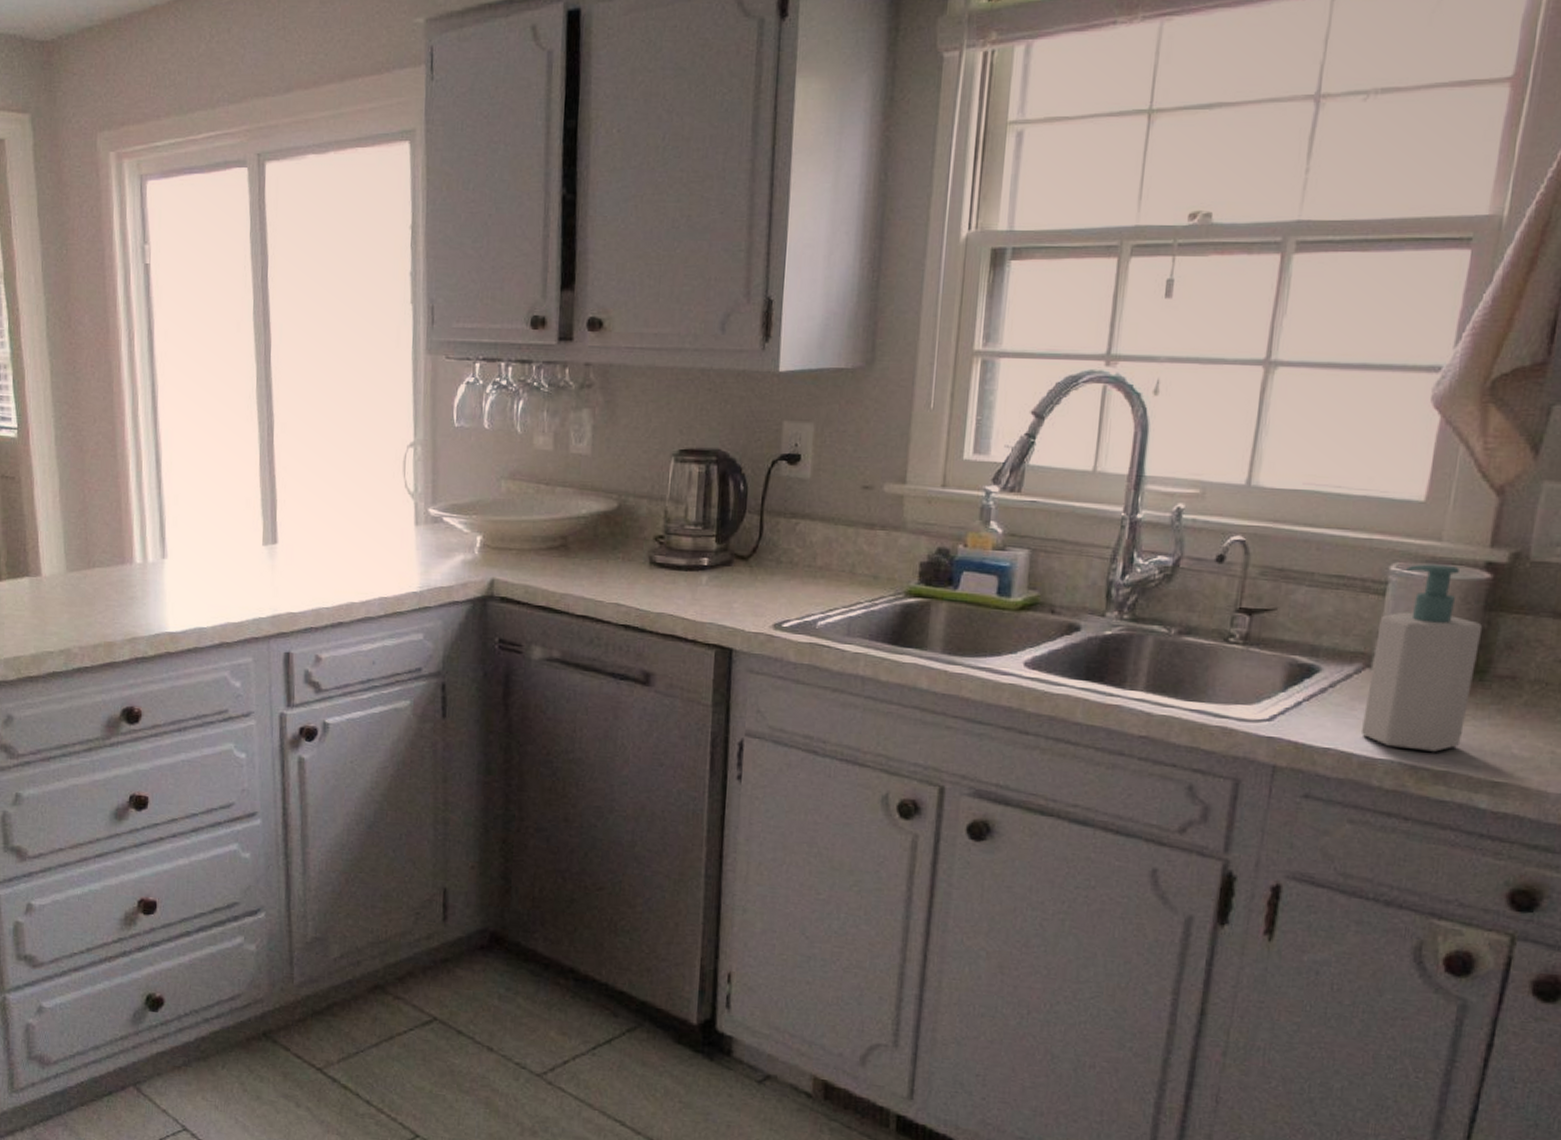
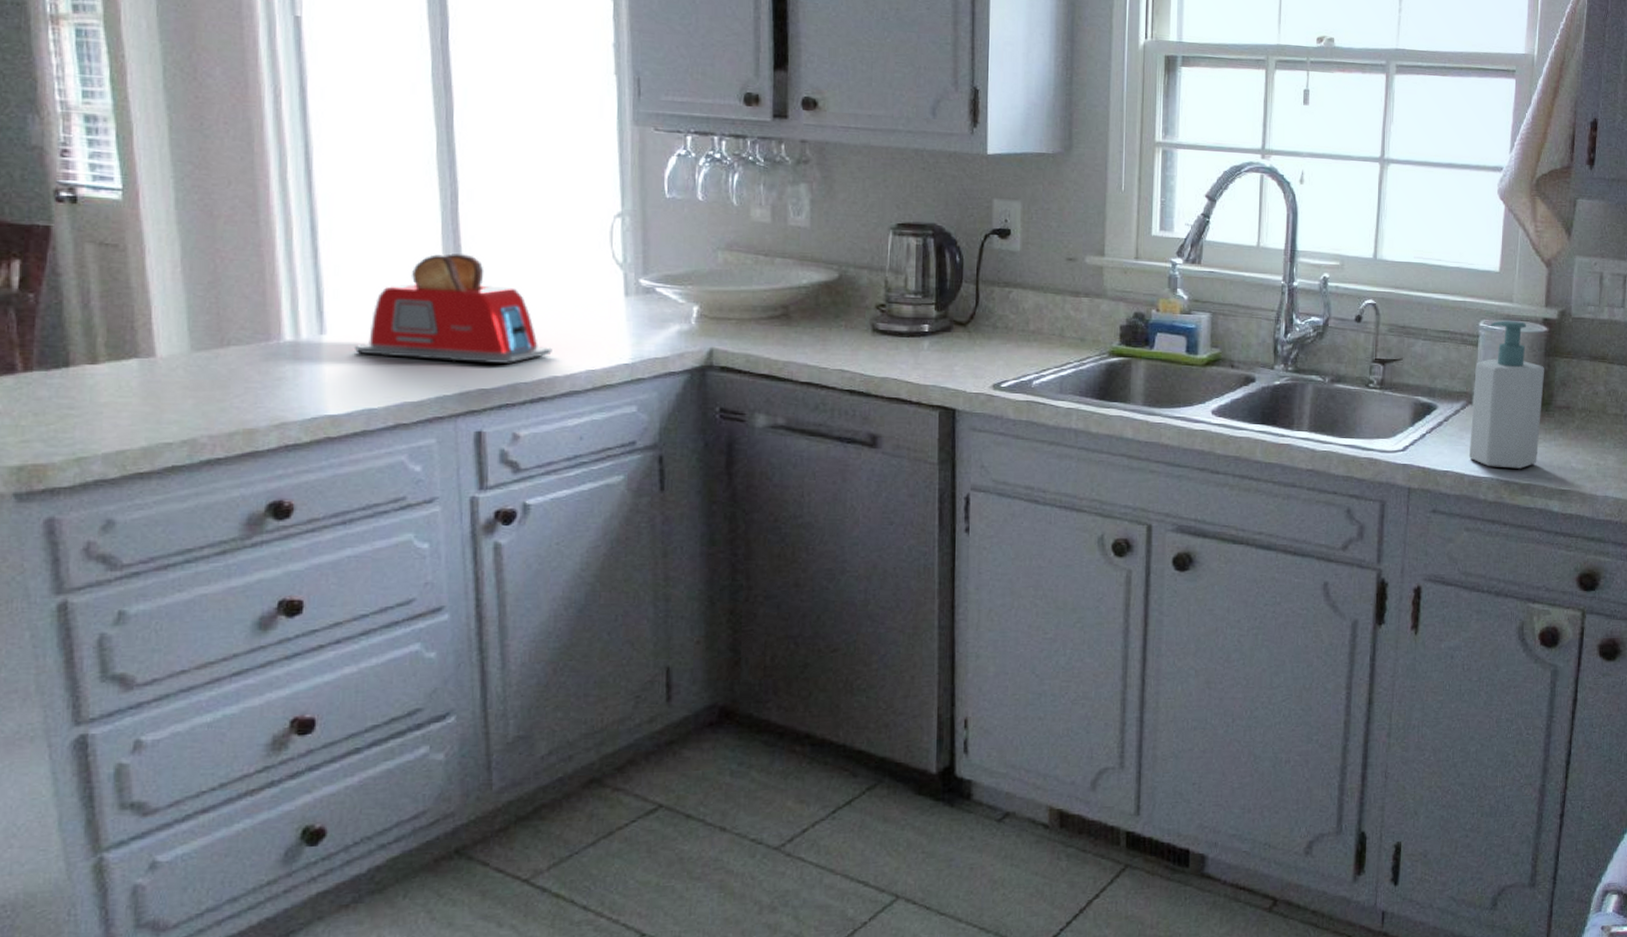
toaster: none [189,483,350,589] -> present [355,252,552,363]

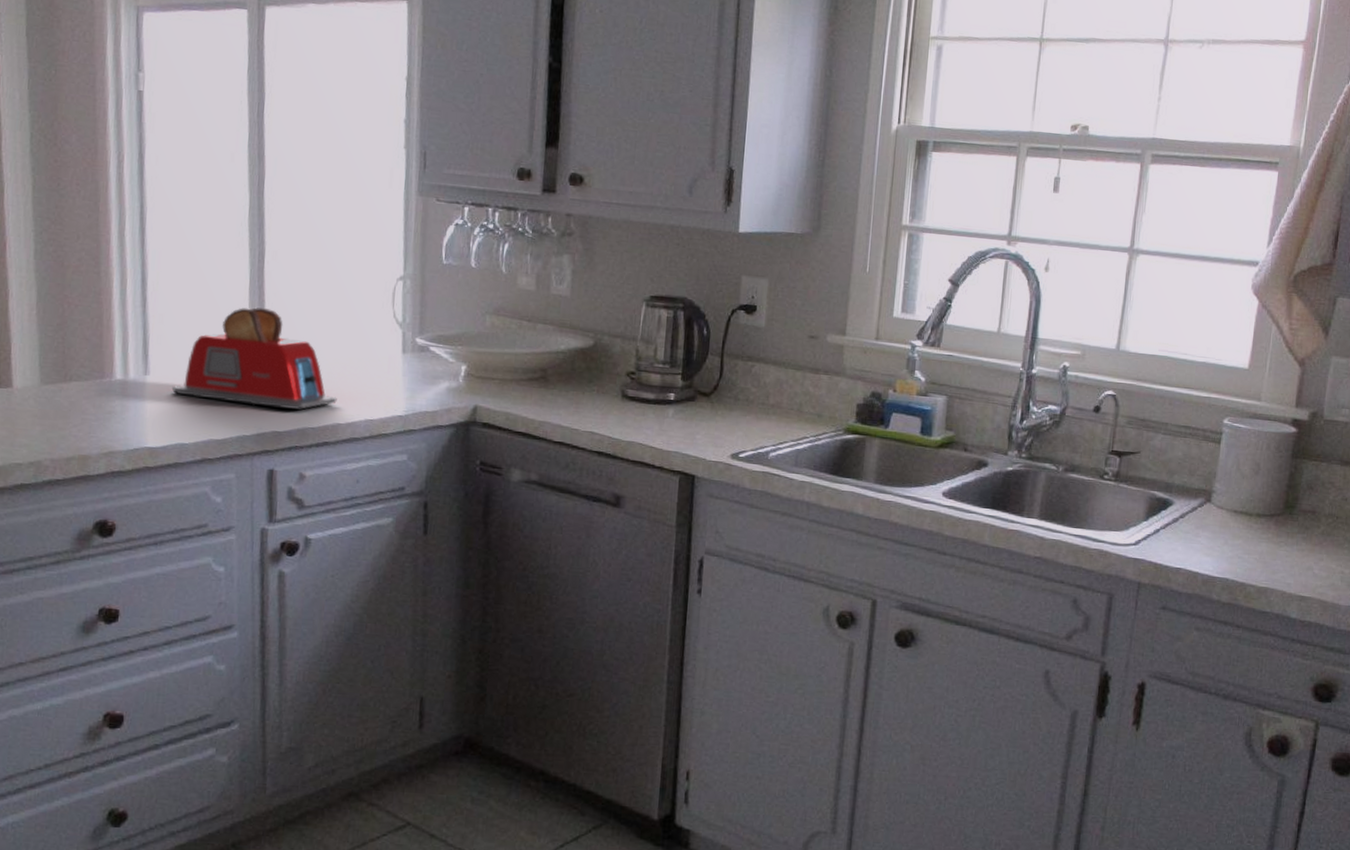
soap bottle: present [1468,320,1545,469] -> none [1203,419,1291,572]

